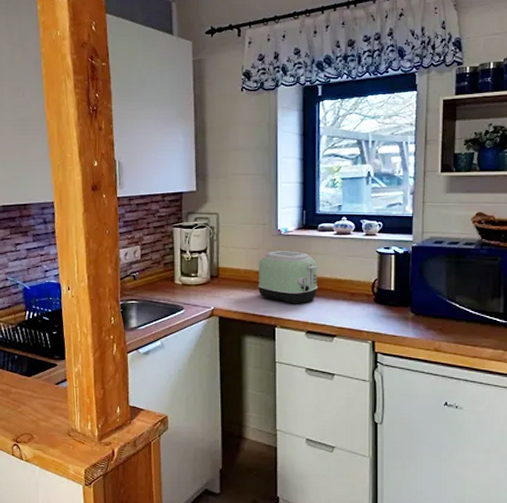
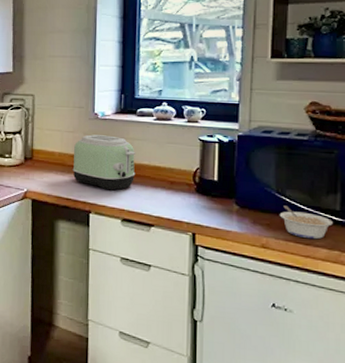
legume: none [450,311,497,341] -> present [279,205,333,240]

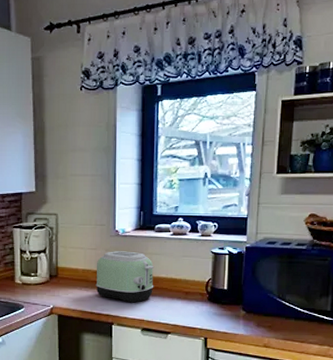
legume: present [279,205,333,240] -> none [279,309,324,337]

